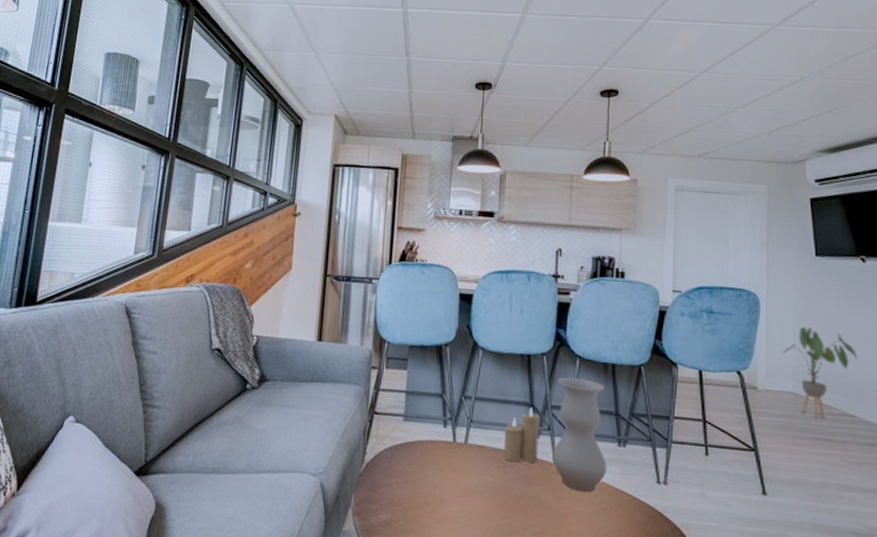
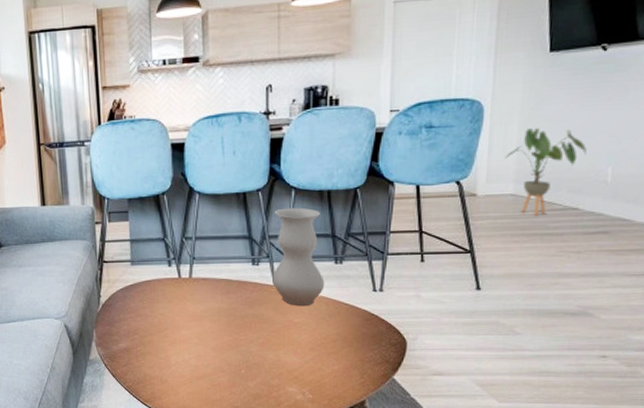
candle: present [503,407,540,463] -> none [225,240,259,289]

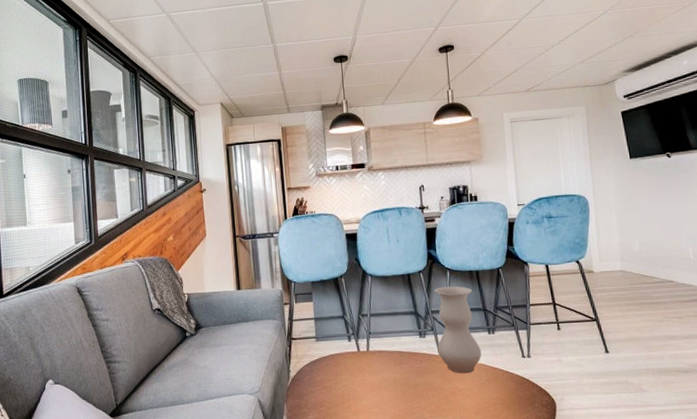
house plant: present [505,128,587,217] -> none [610,217,671,289]

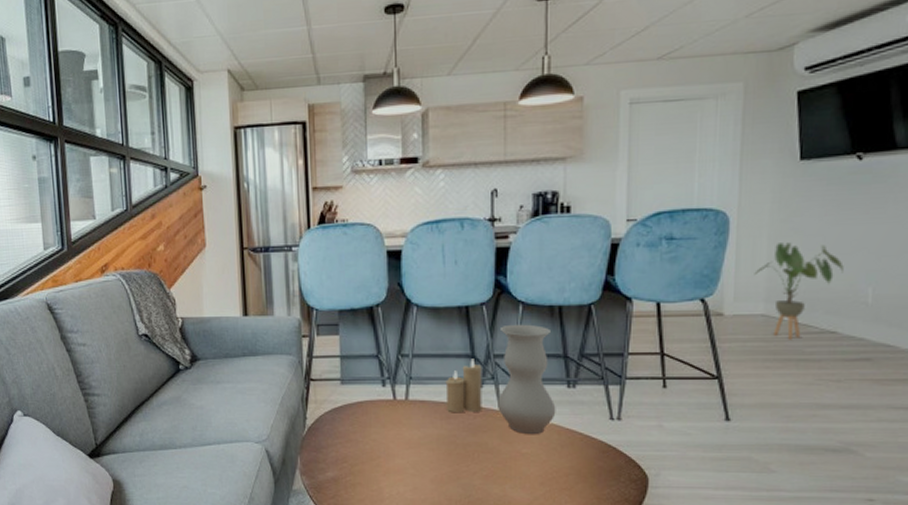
candle: none [396,315,426,360] -> present [445,359,482,413]
house plant: none [610,217,671,289] -> present [754,242,844,340]

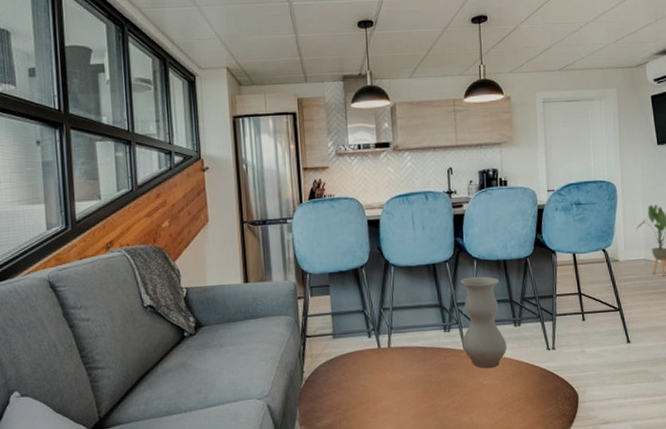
candle: present [445,359,482,413] -> none [420,308,451,356]

